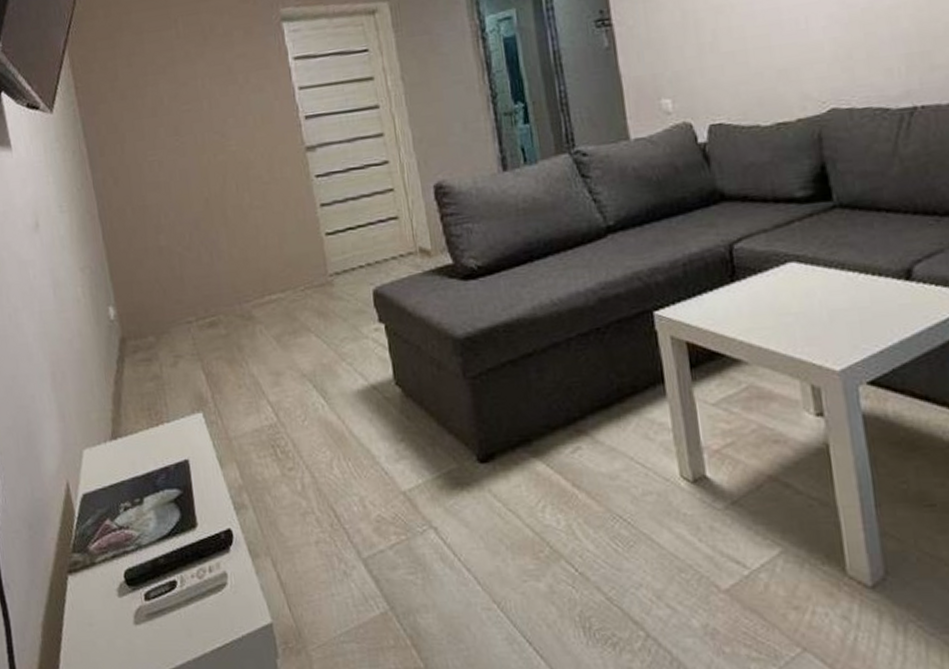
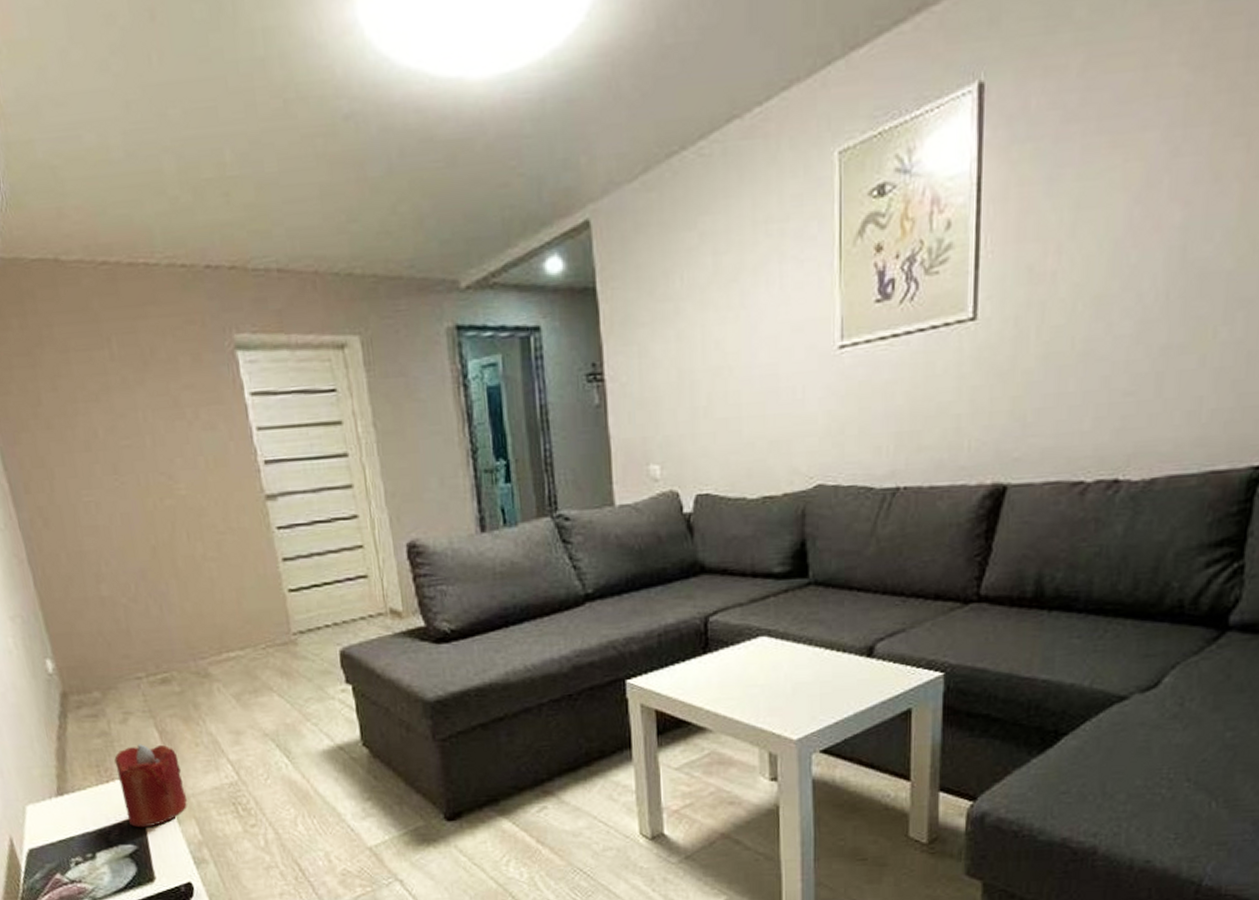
candle: none [164,387,230,472] -> present [114,744,188,828]

